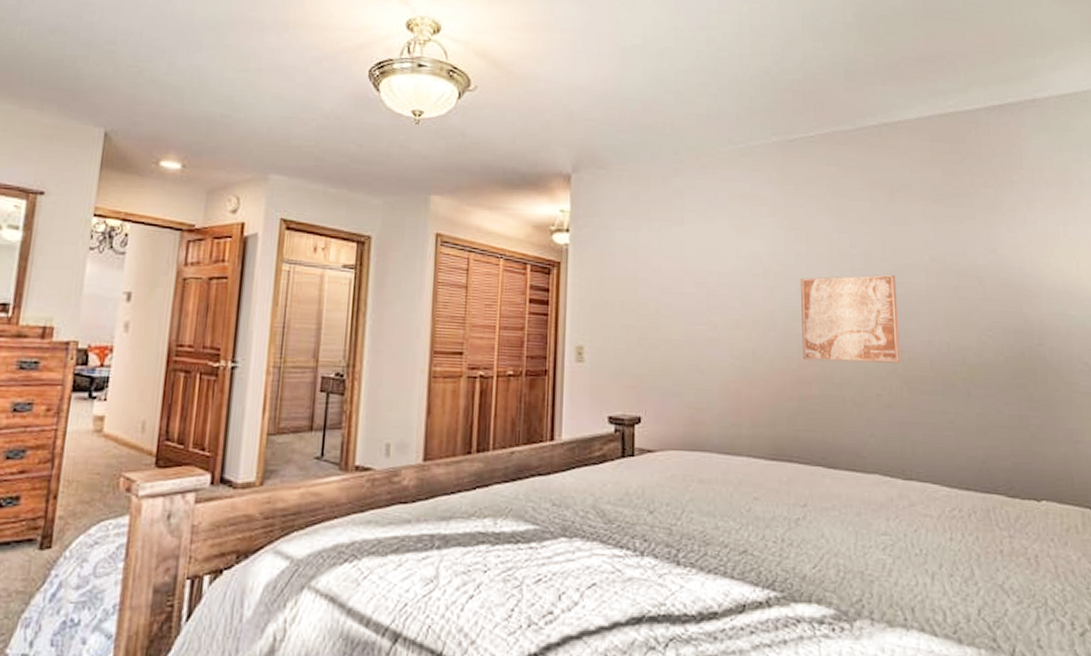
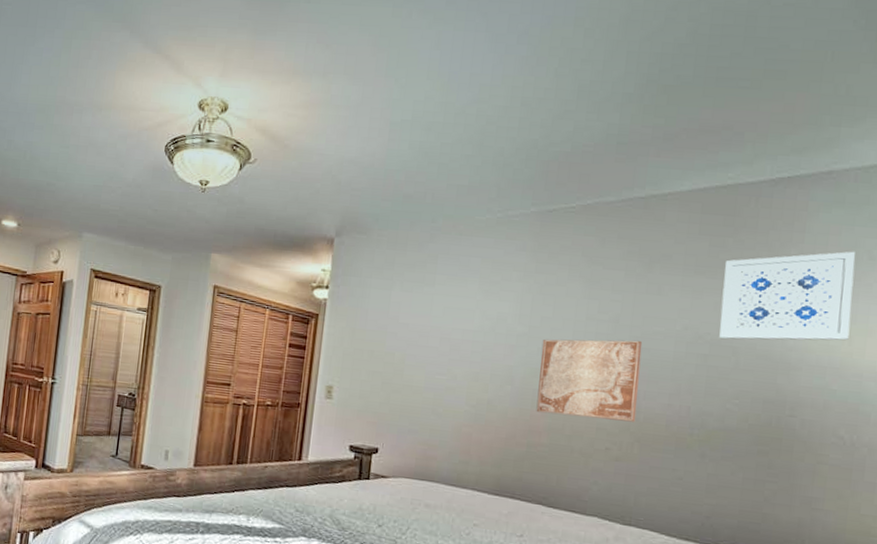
wall art: none [959,176,1076,269] -> present [719,251,855,341]

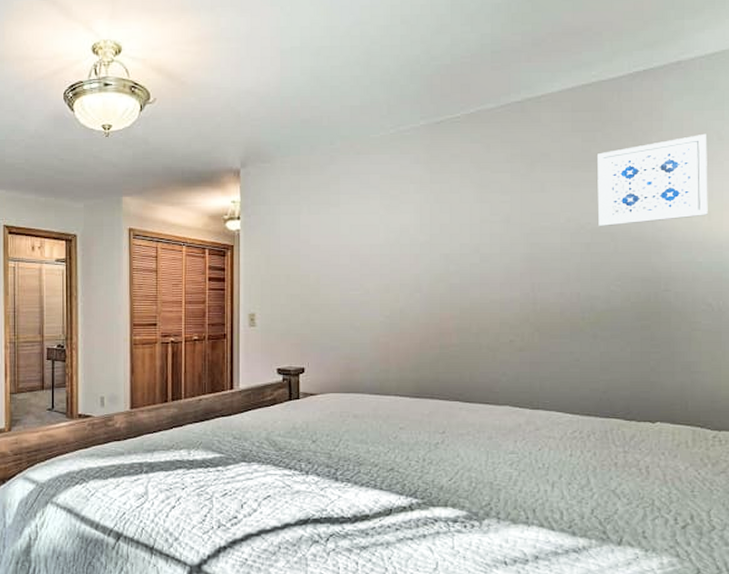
wall art: present [536,339,643,422] -> none [443,236,534,315]

